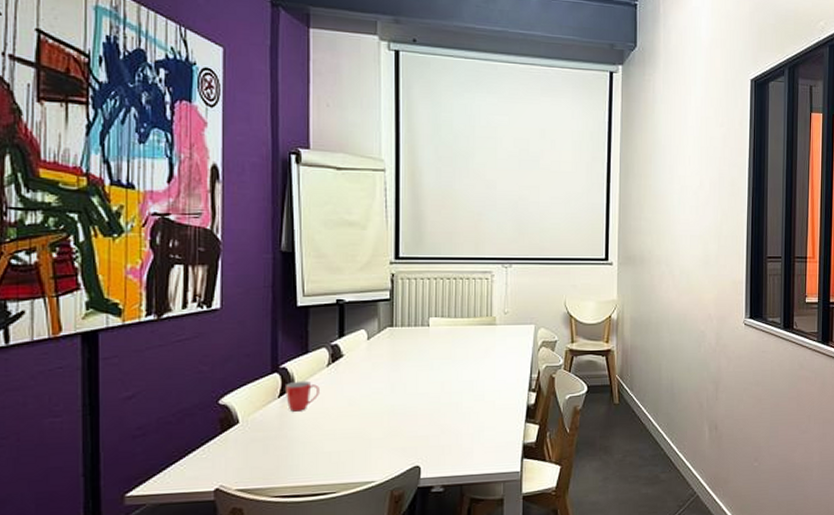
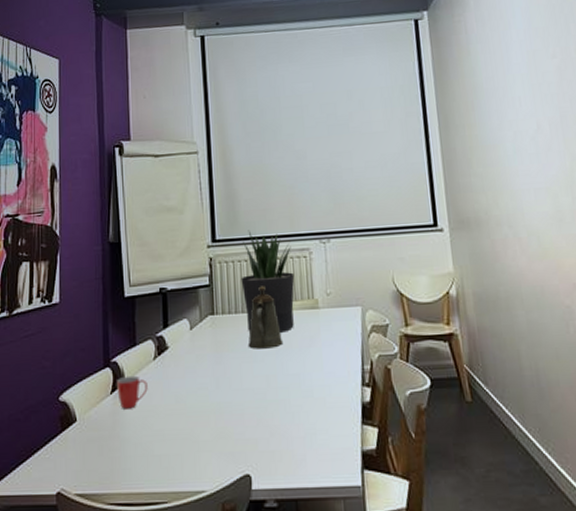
planter: none [422,250,476,345] -> present [241,230,295,333]
coffee pot: none [426,302,460,359] -> present [248,286,284,349]

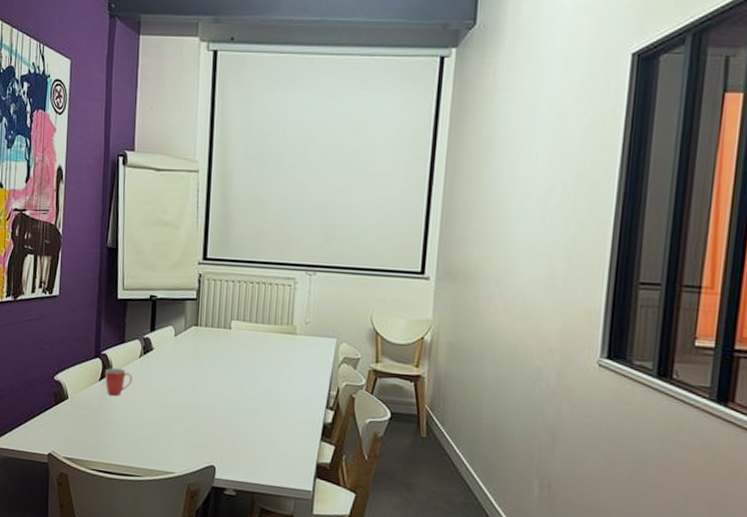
planter: present [241,230,295,333] -> none [226,253,278,351]
coffee pot: present [248,286,284,349] -> none [227,306,259,364]

